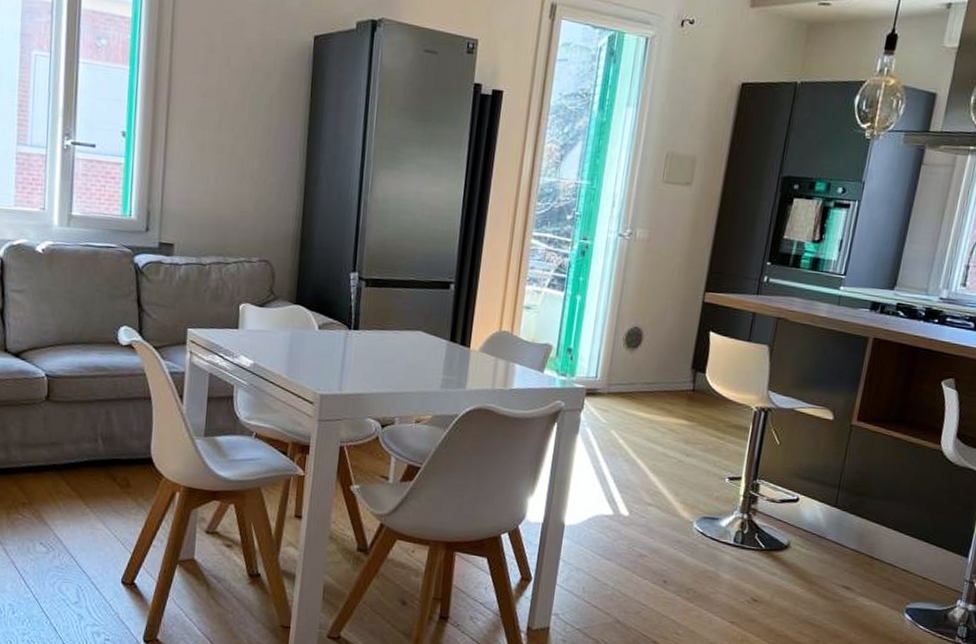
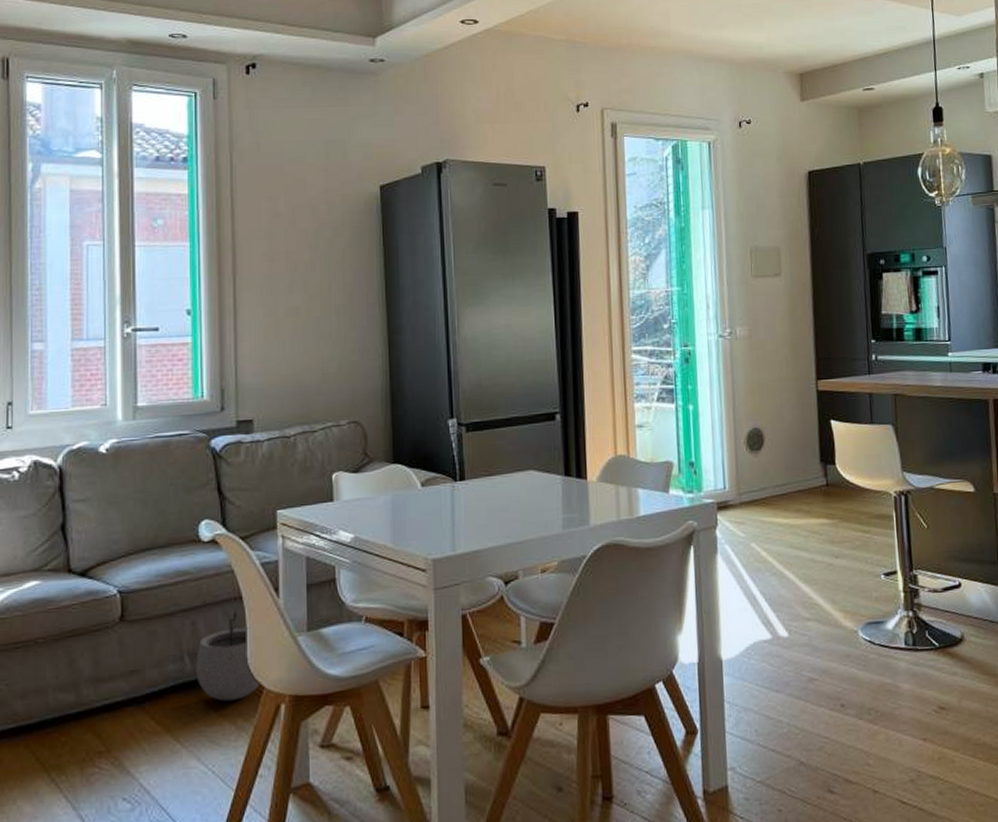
plant pot: none [107,408,161,483] -> present [196,610,261,702]

